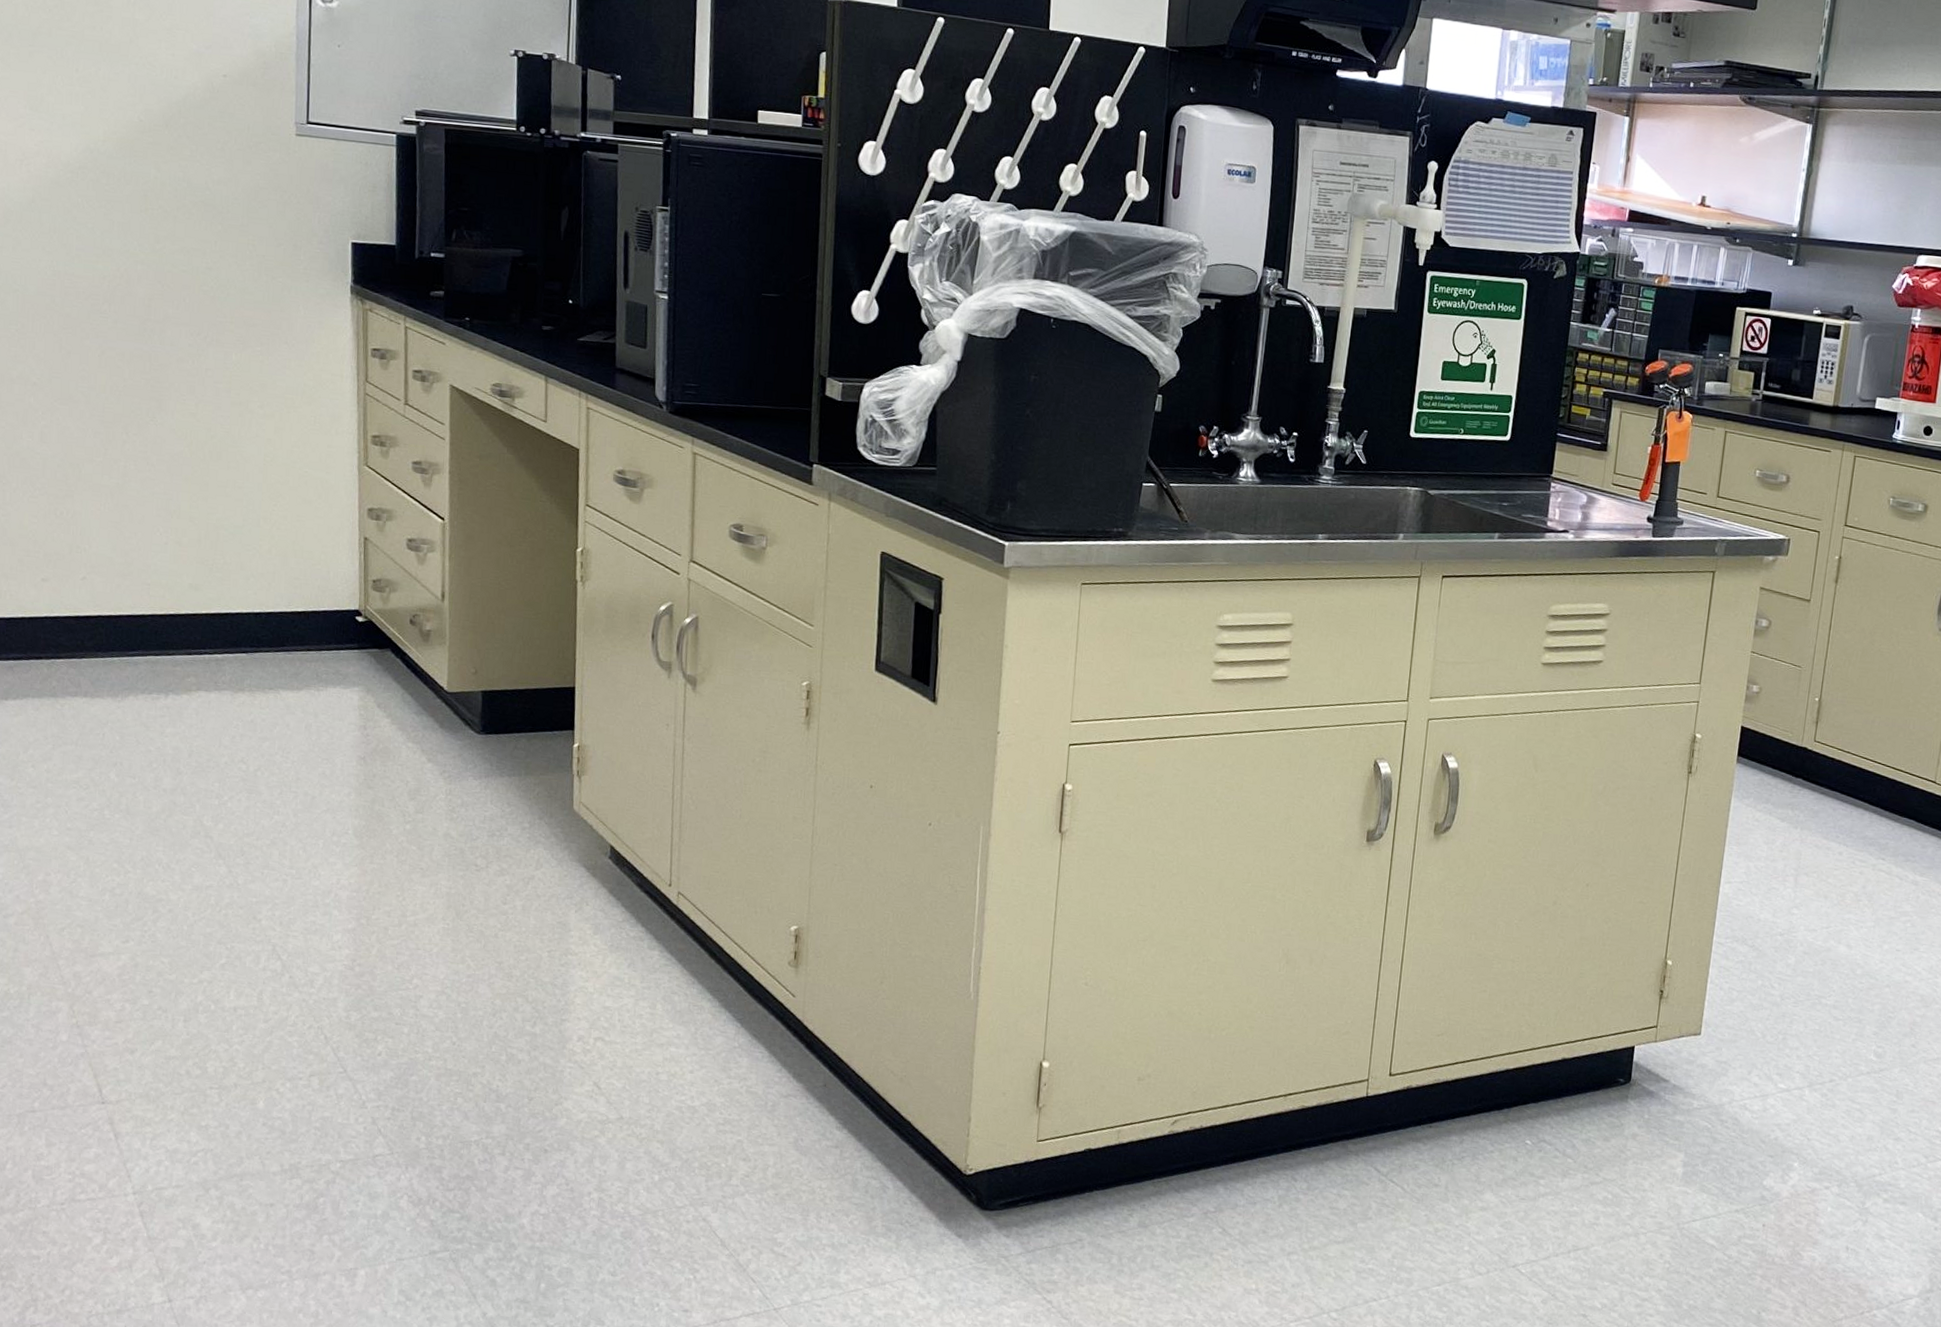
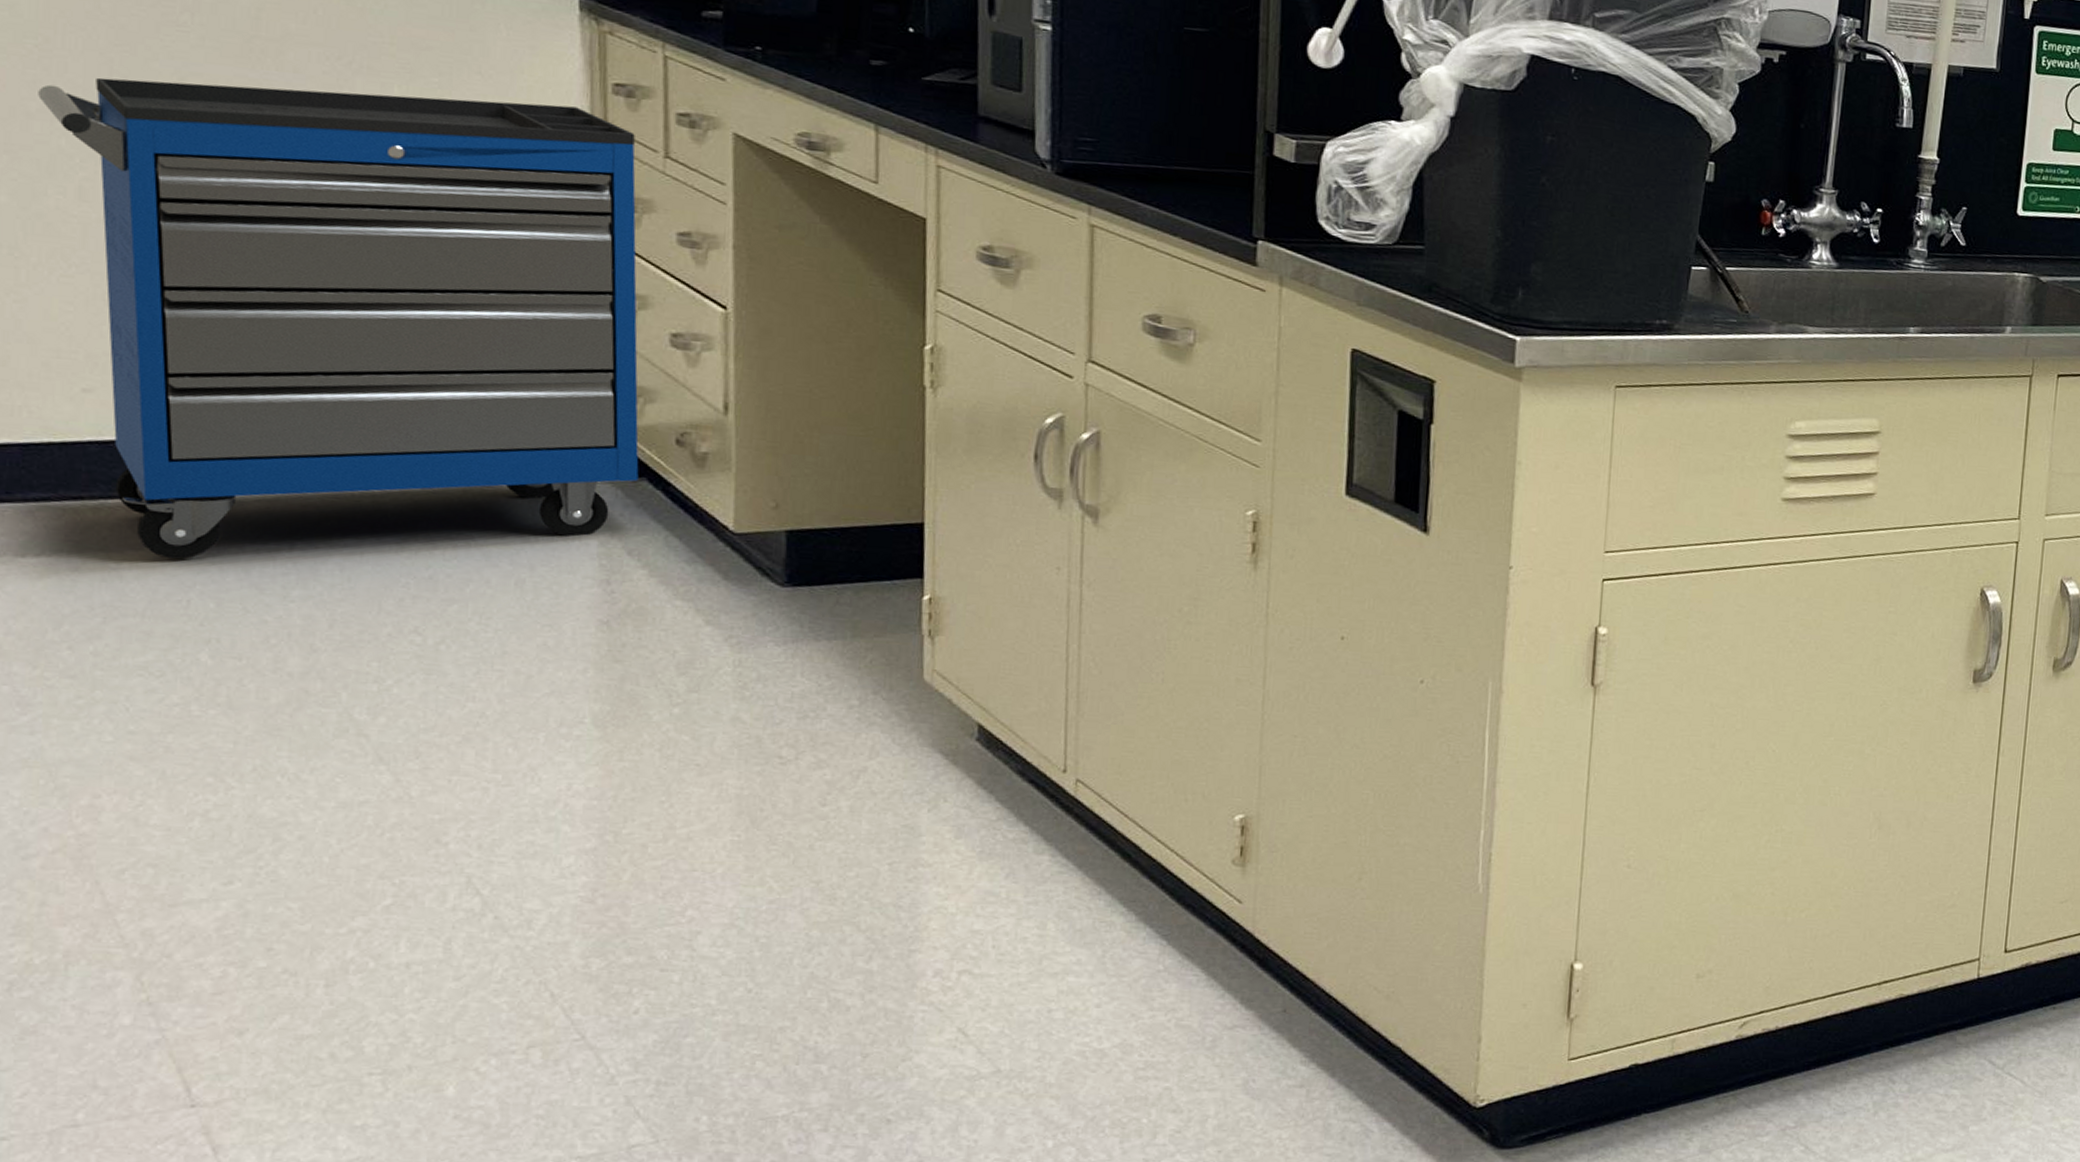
storage cabinet: none [17,352,386,704] -> present [38,77,639,559]

